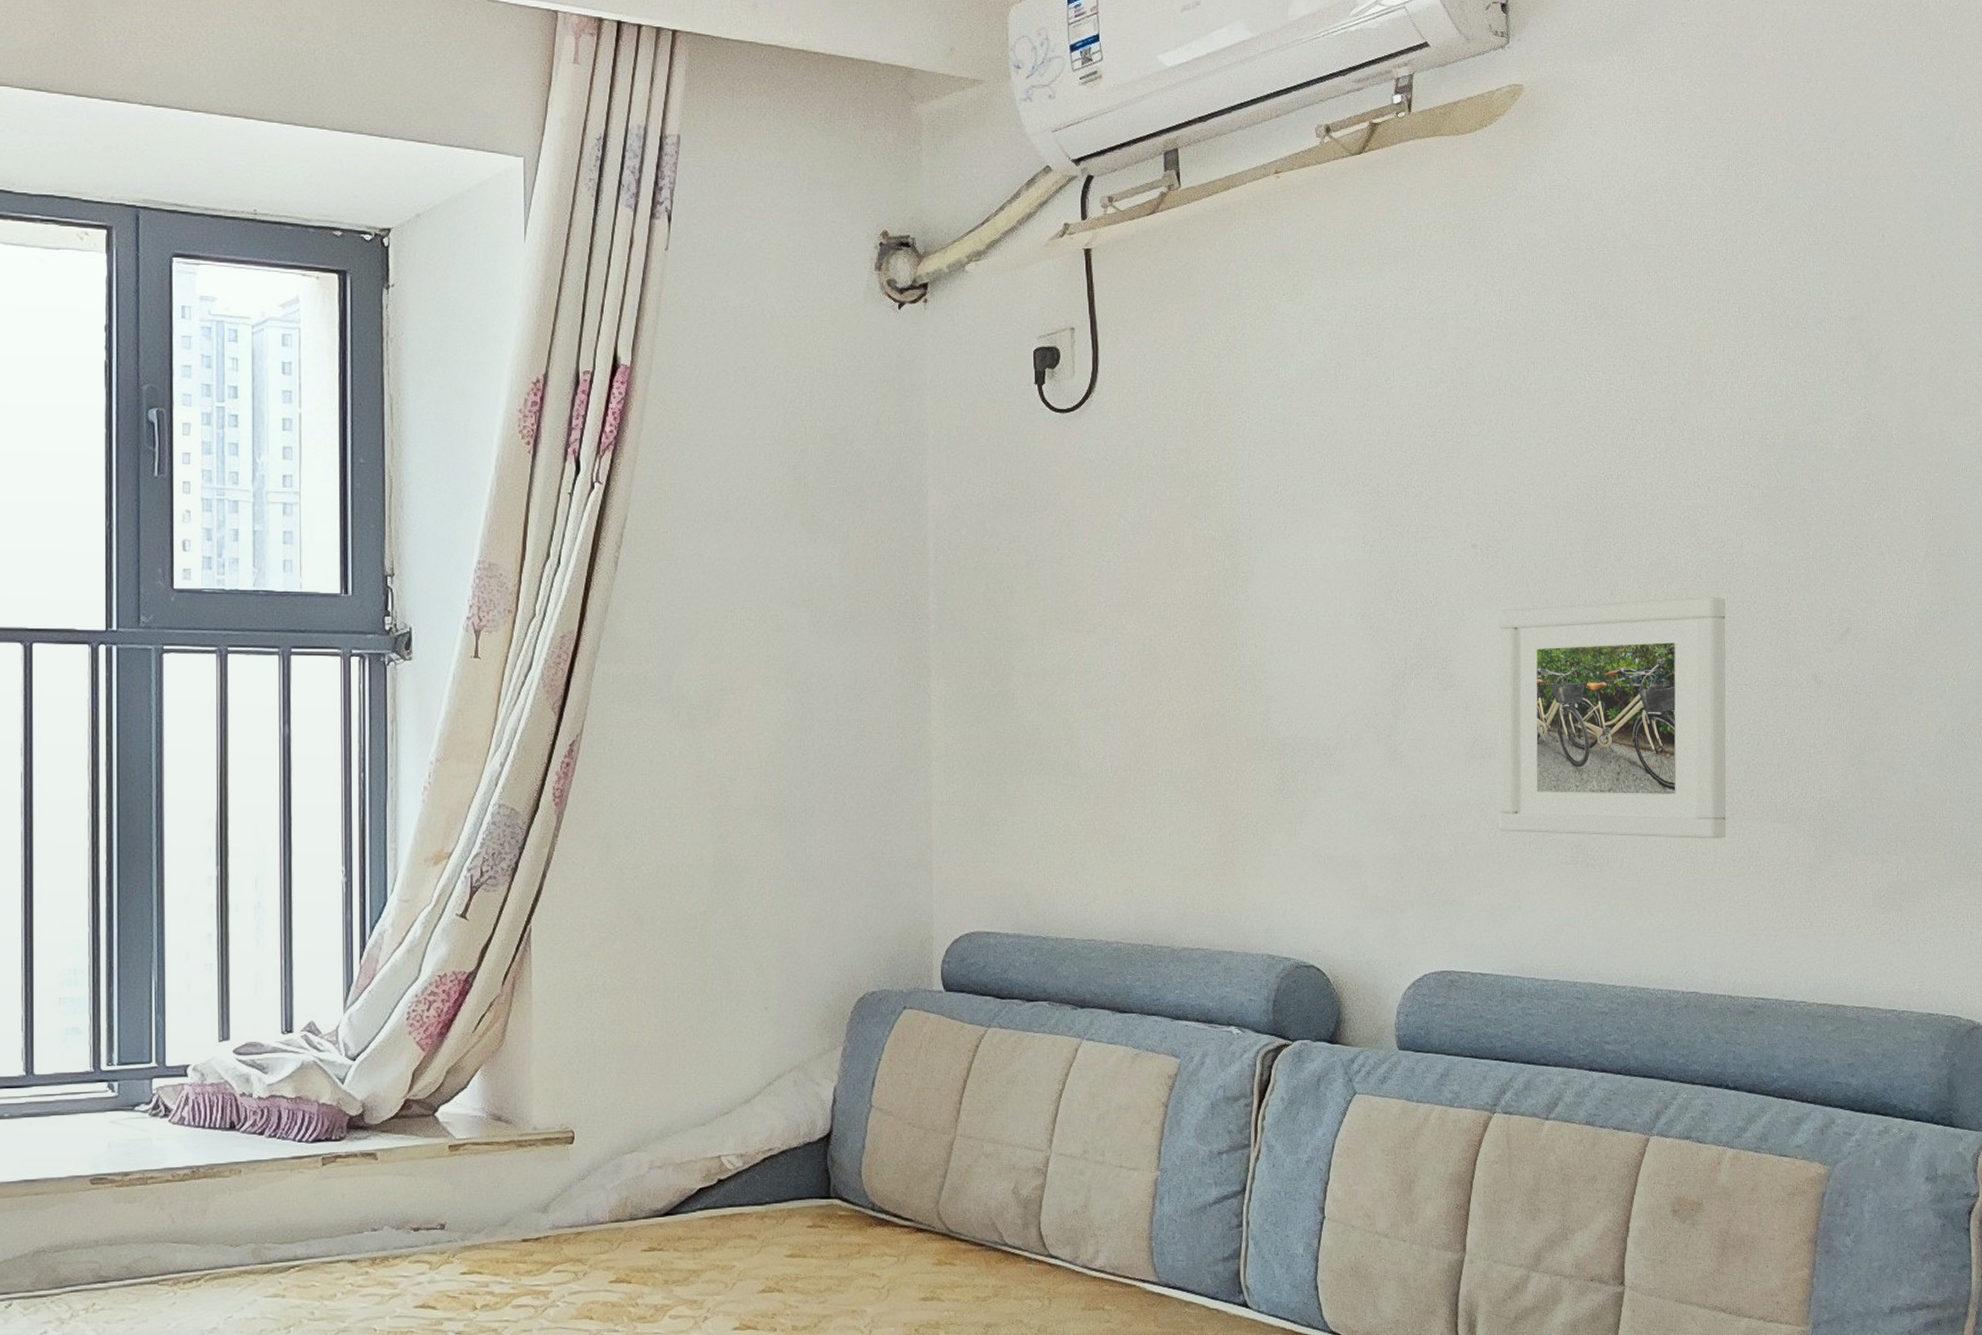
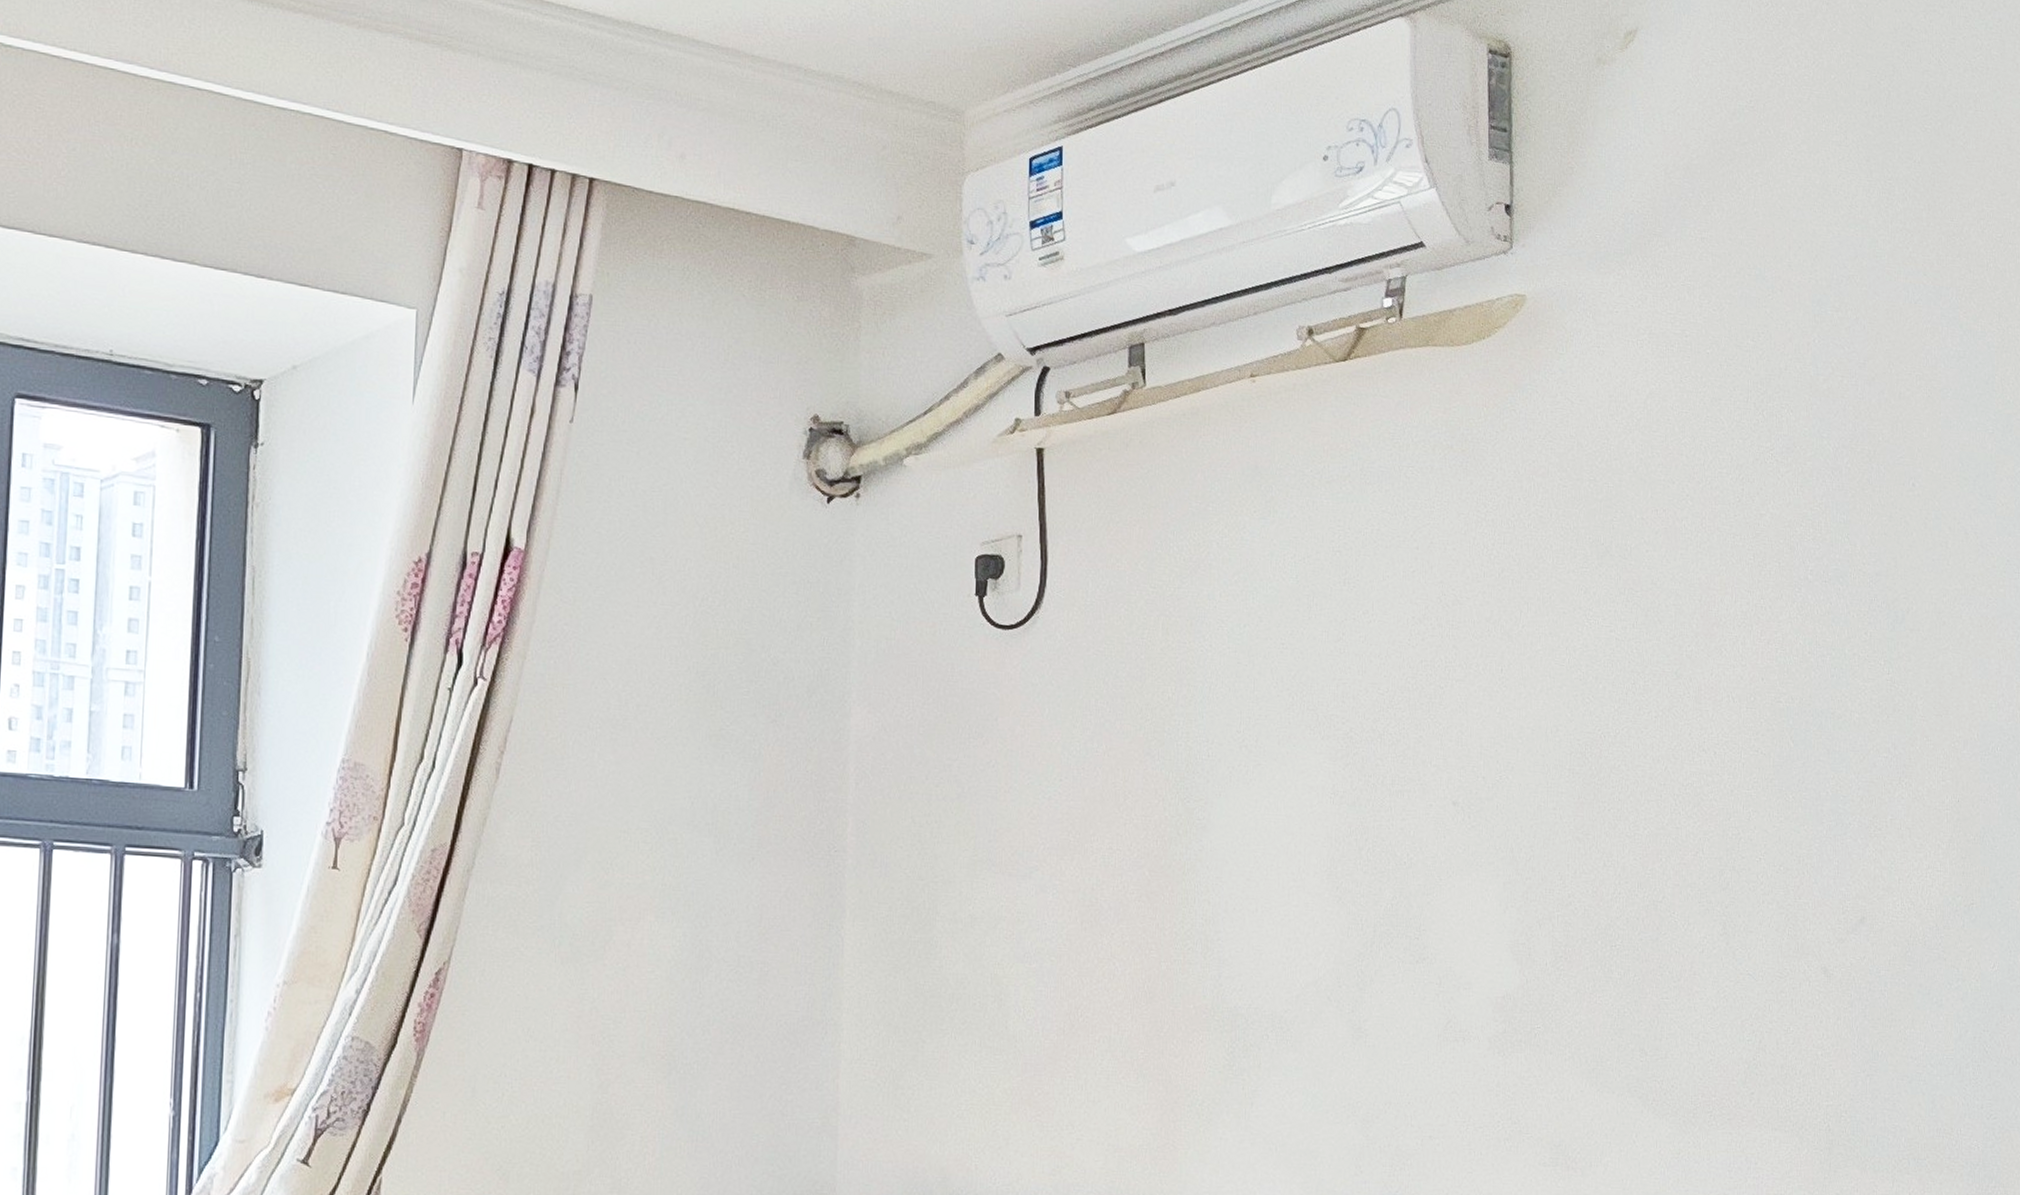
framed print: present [1497,597,1726,839] -> none [1471,874,1729,1146]

